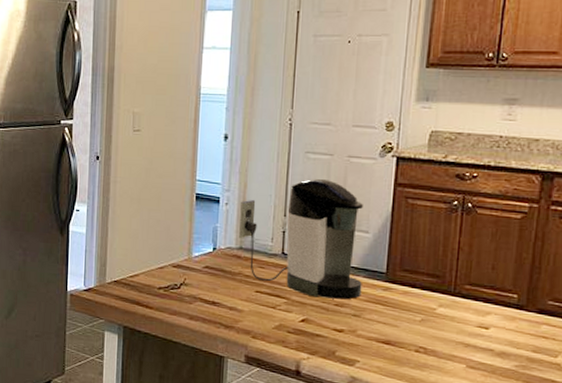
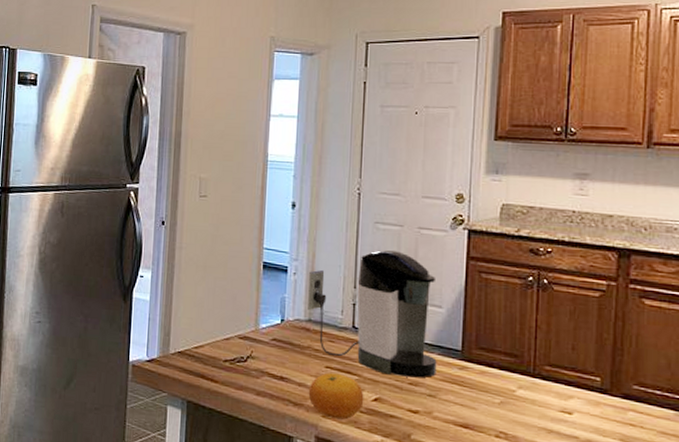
fruit: none [239,297,292,340] -> present [308,372,364,420]

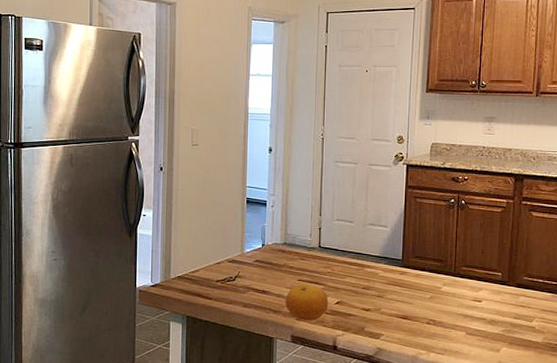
coffee maker: present [308,250,437,378] -> none [283,184,384,283]

